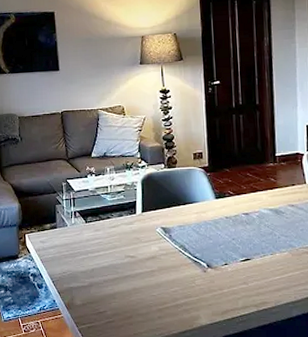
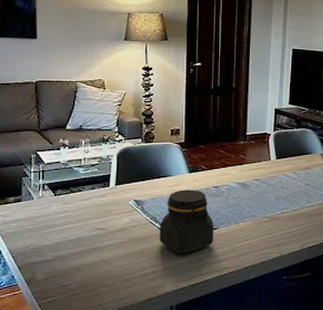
jar: none [189,216,248,285] -> present [160,189,214,254]

